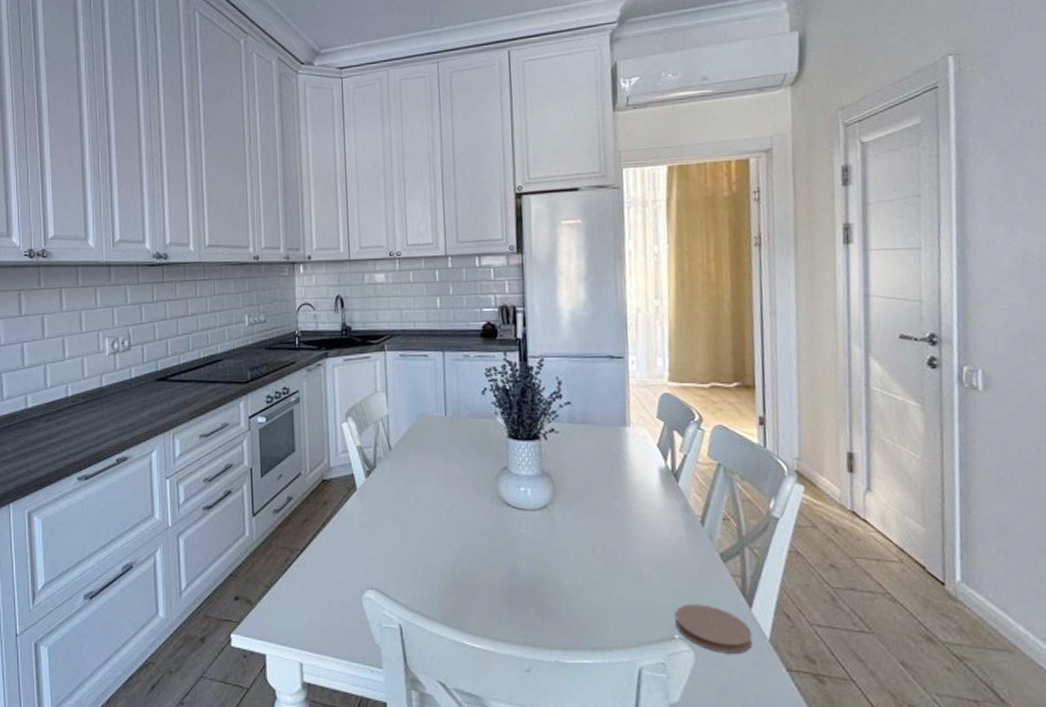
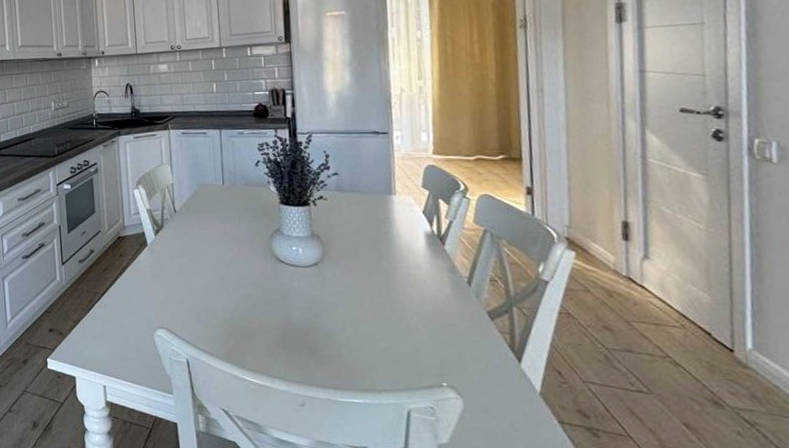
coaster: present [675,604,753,654] -> none [443,356,523,404]

